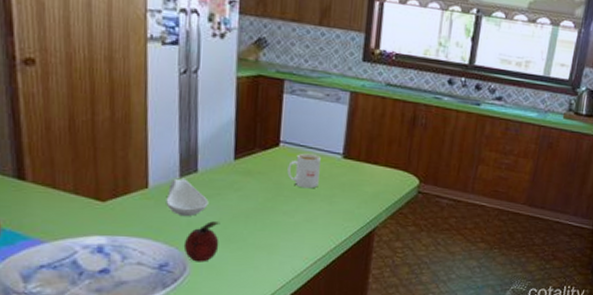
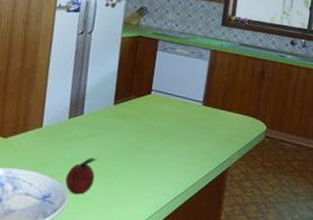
spoon rest: present [166,178,209,217] -> none [54,119,90,153]
mug: present [287,153,321,189] -> none [156,100,184,131]

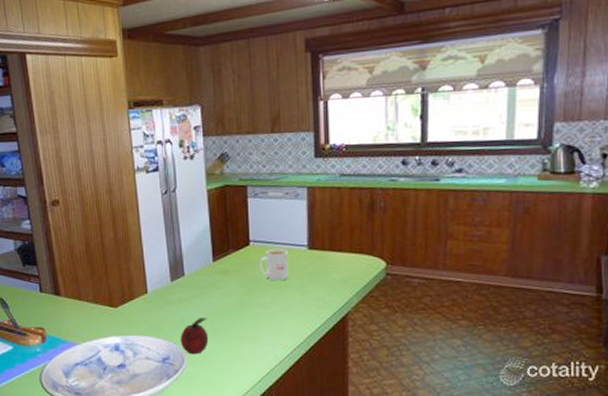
mug: none [156,100,184,131] -> present [259,248,289,281]

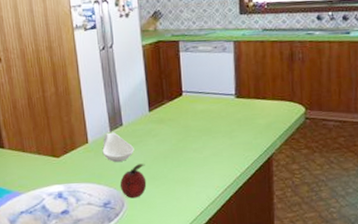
spoon rest: none [162,282,196,315] -> present [102,132,134,163]
mug: present [259,248,289,281] -> none [191,97,219,128]

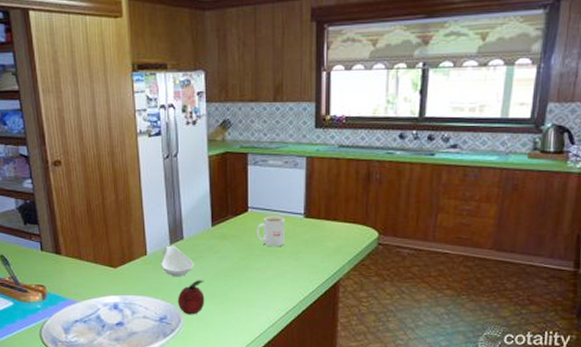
mug: none [191,97,219,128] -> present [256,216,285,247]

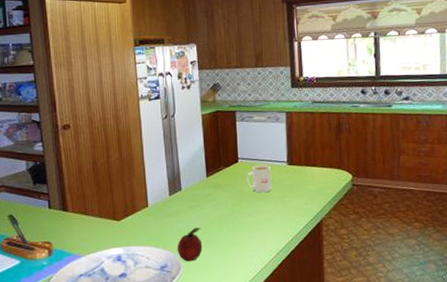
spoon rest: present [161,245,194,277] -> none [161,196,192,226]

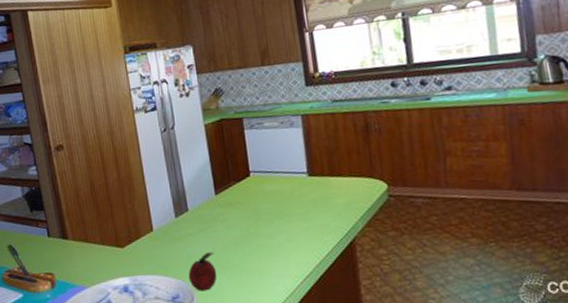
mug: present [246,164,272,193] -> none [261,177,292,210]

